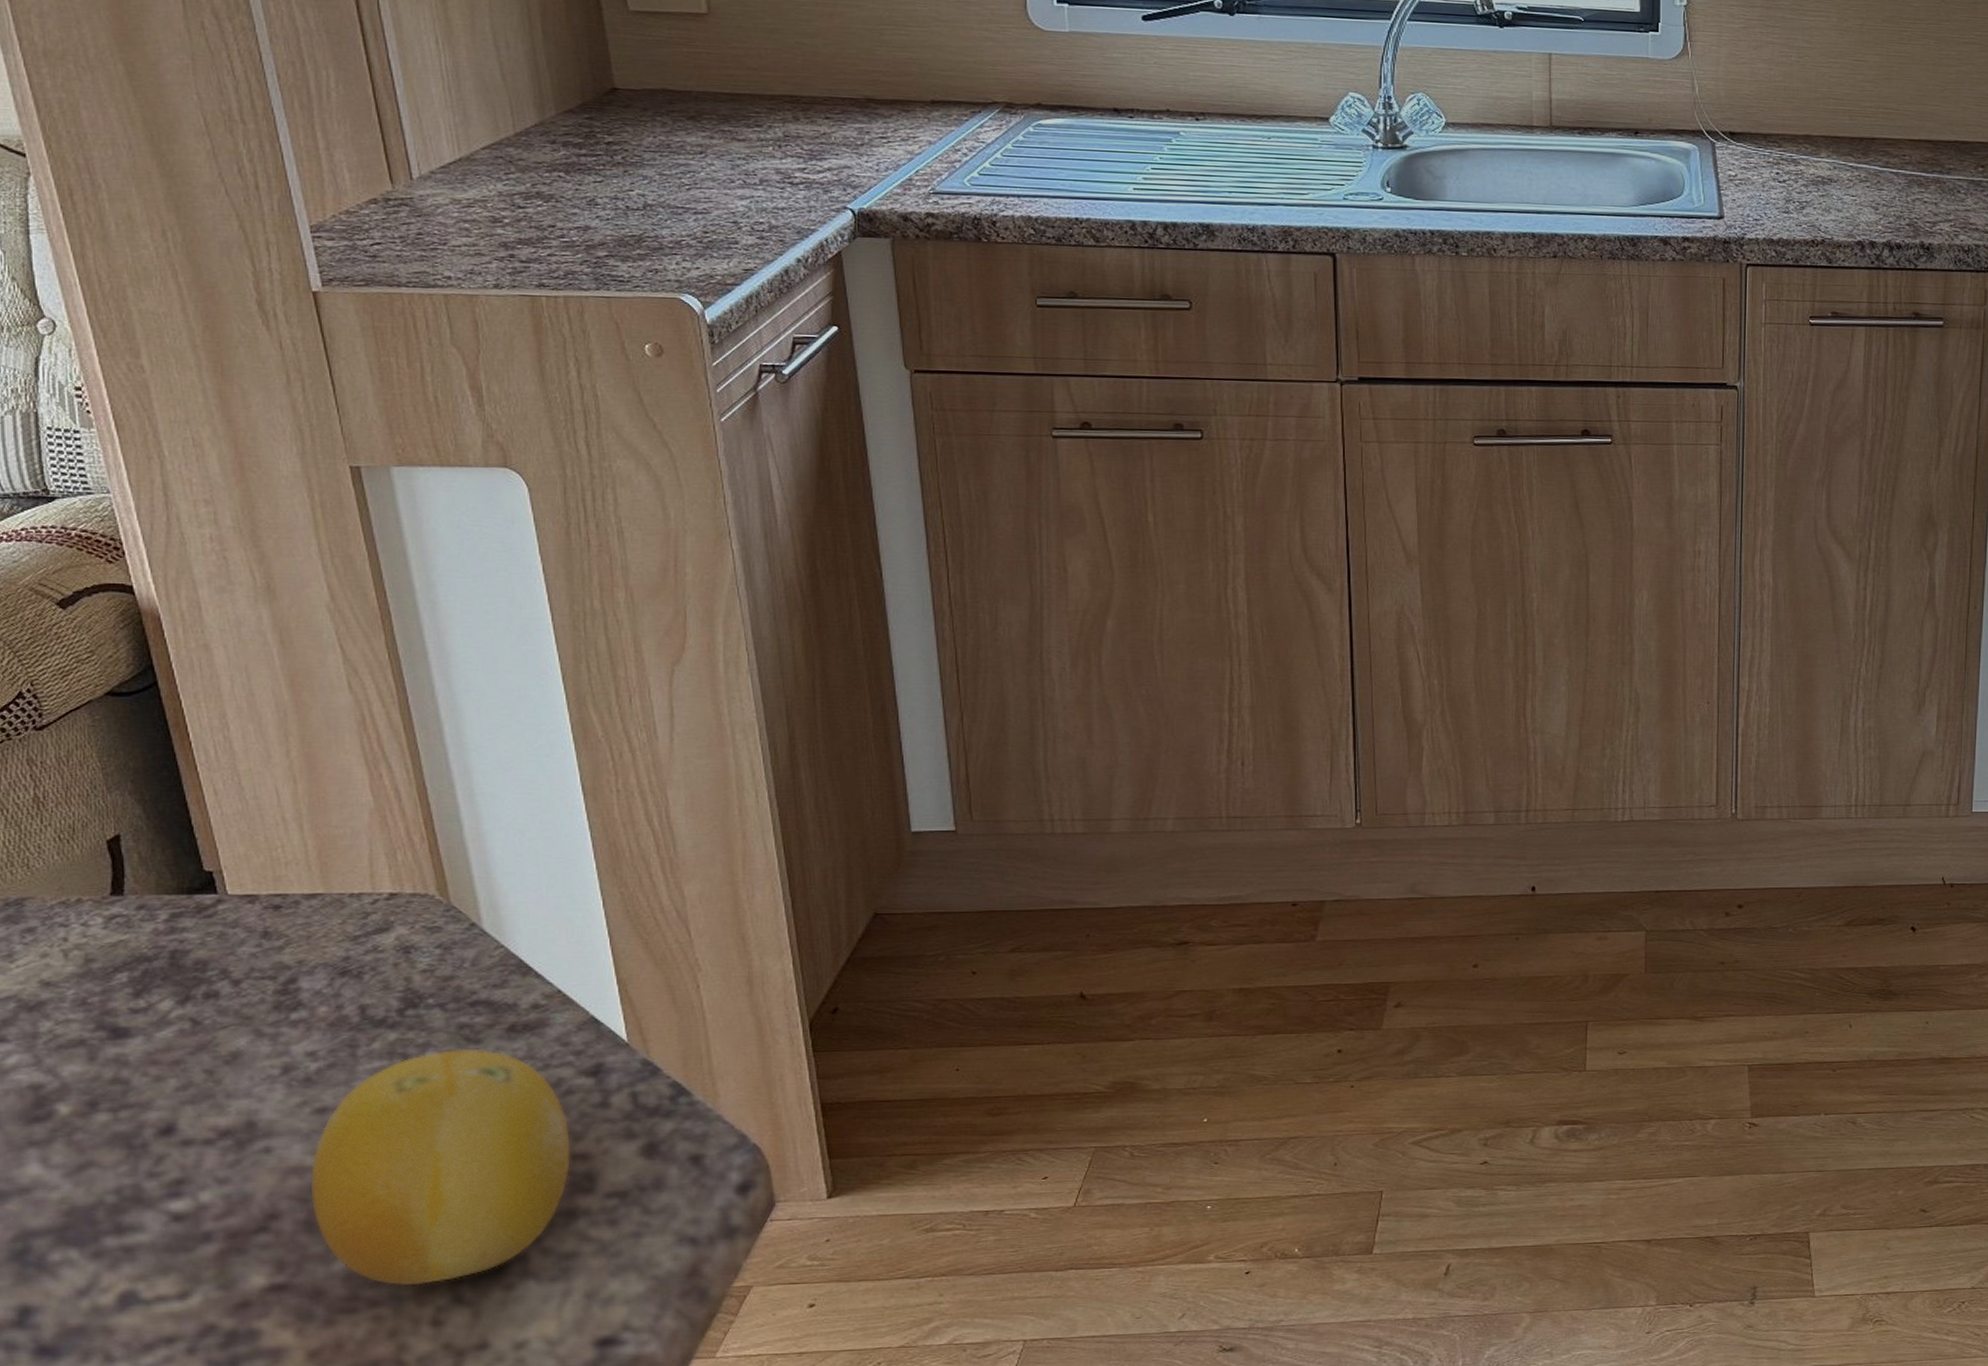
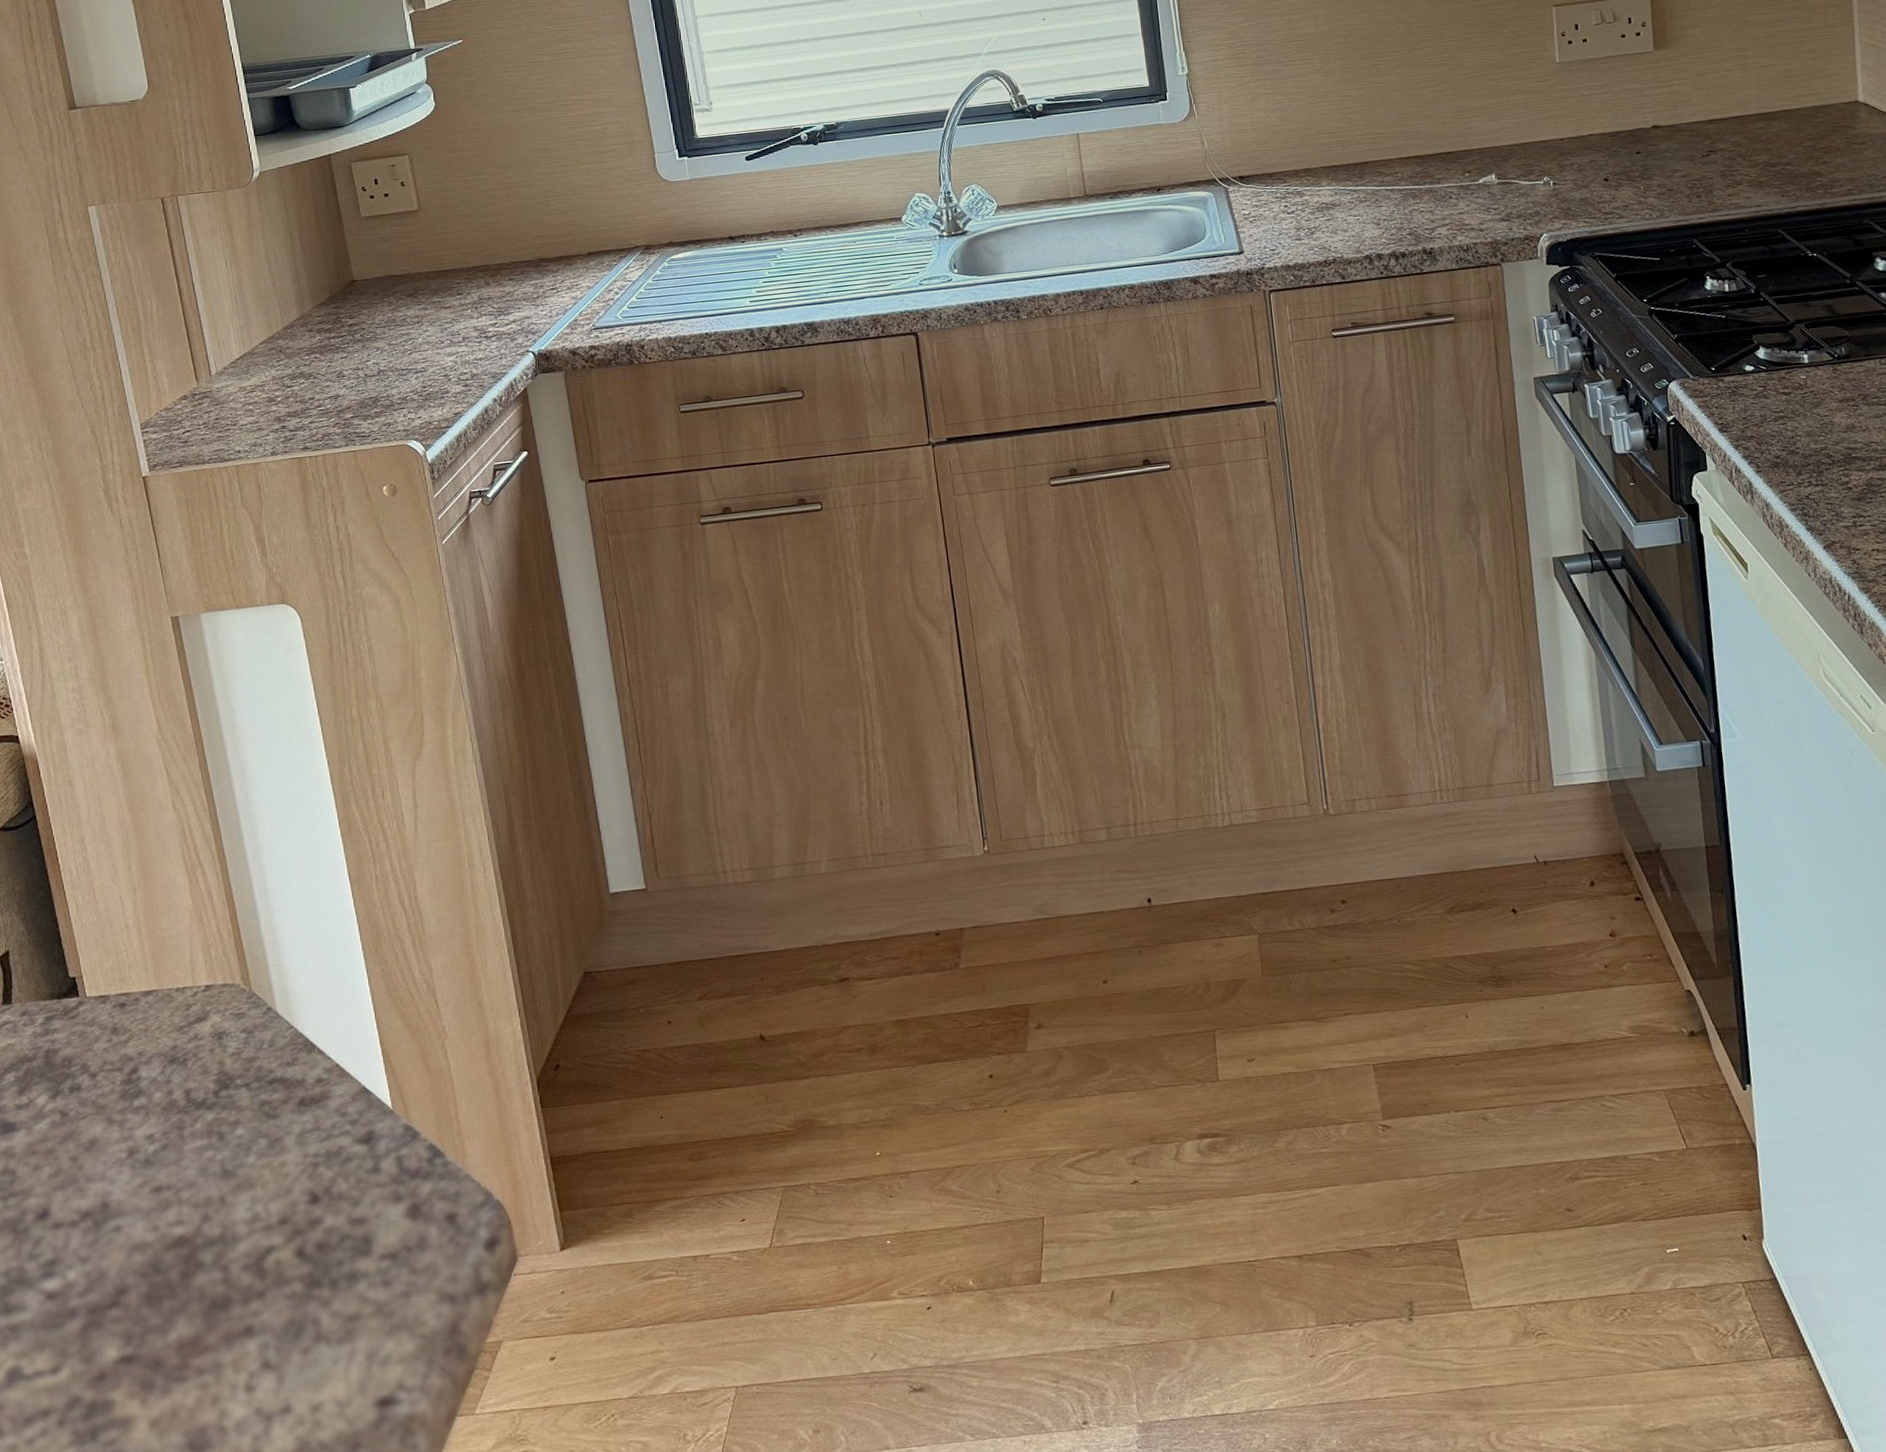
fruit: present [310,1048,571,1286] -> none [150,1123,352,1354]

